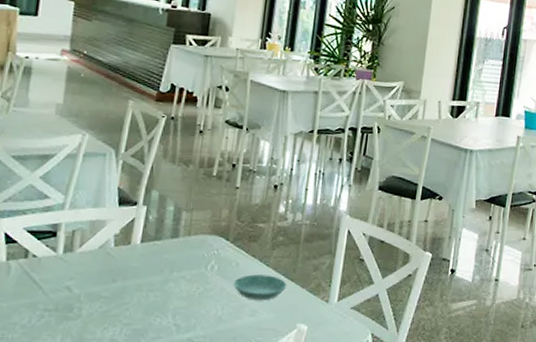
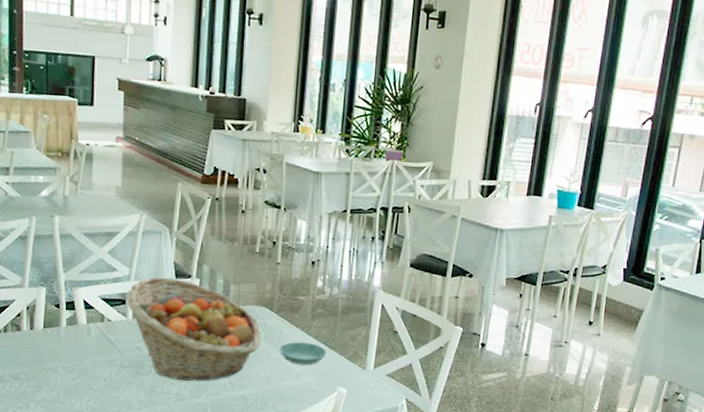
fruit basket: none [57,204,214,324] -> present [126,277,261,381]

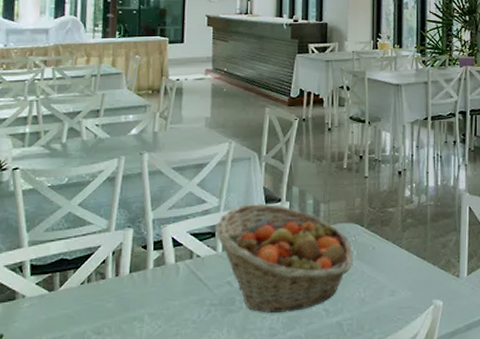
saucer: present [279,342,327,366] -> none [372,256,420,281]

